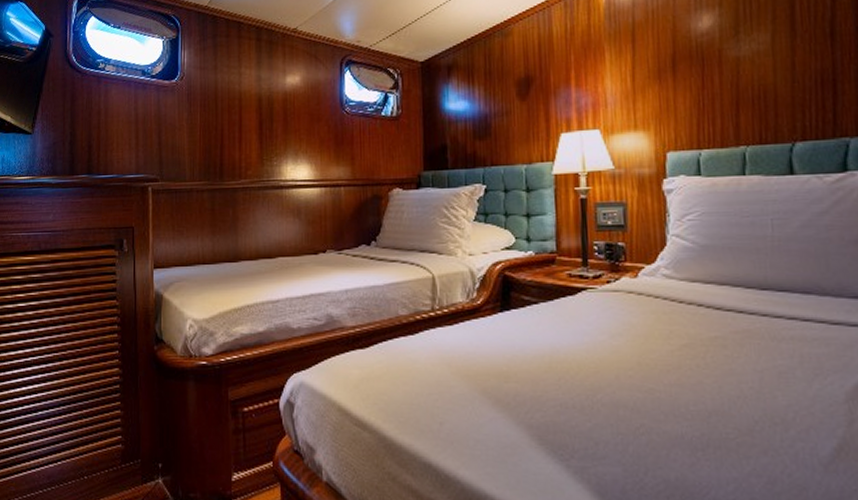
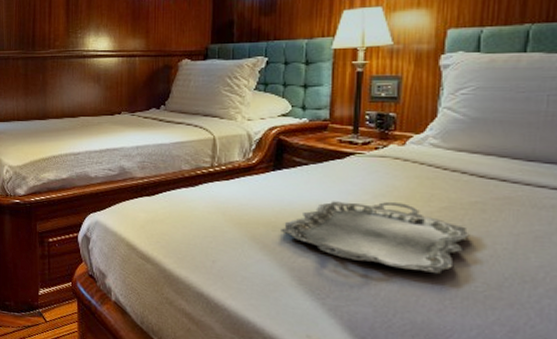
serving tray: none [514,342,714,422] -> present [281,201,470,275]

